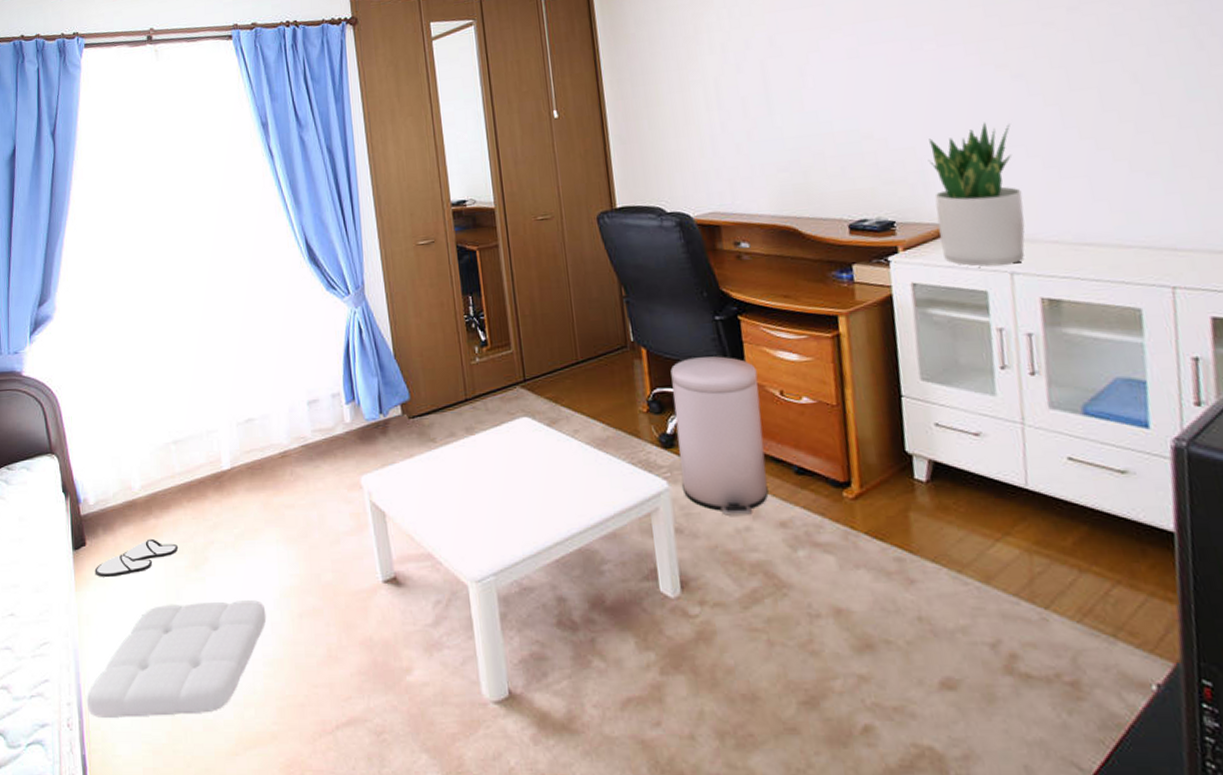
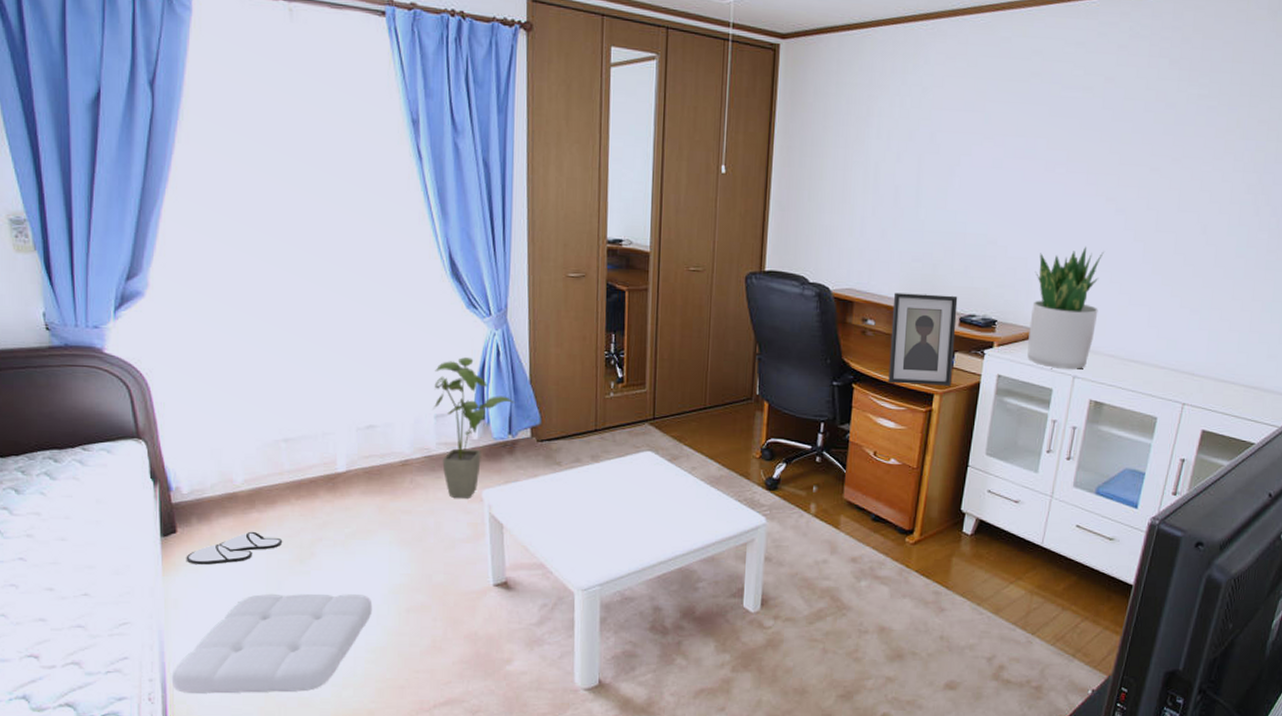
house plant: none [303,339,383,487] -> present [432,357,516,498]
pedal bin: present [670,356,769,516] -> none [778,415,859,550]
picture frame: none [764,201,857,310] -> present [888,292,958,386]

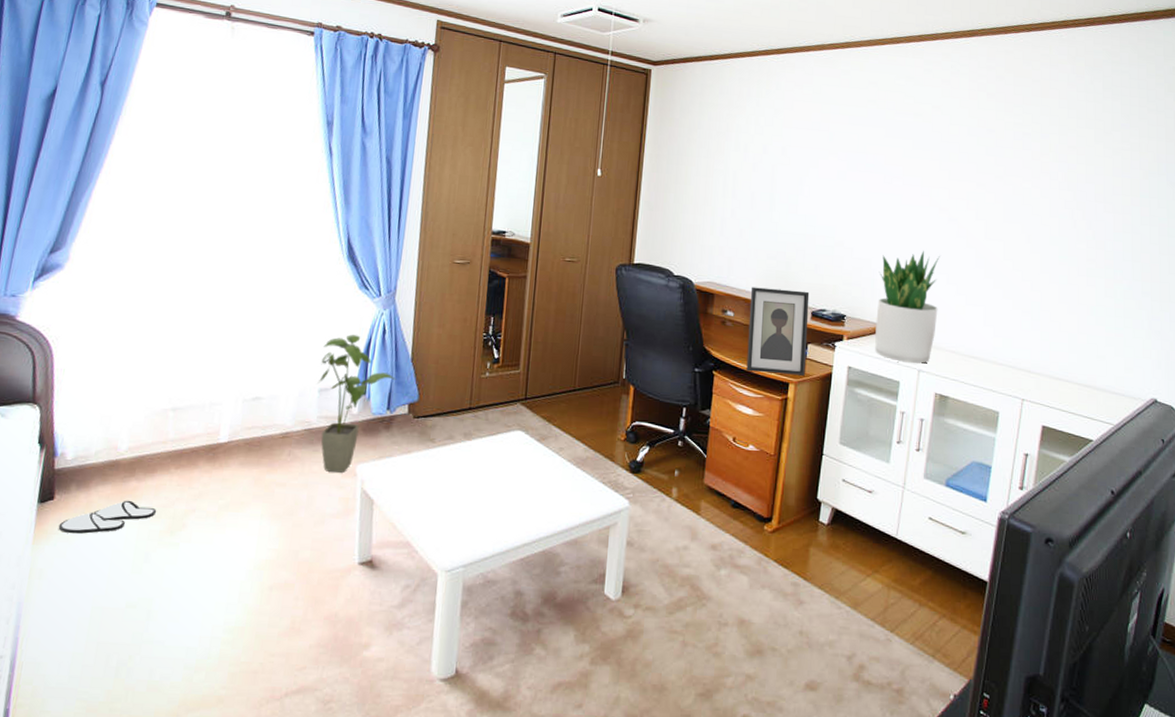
seat cushion: present [171,594,373,694] -> none [21,566,237,675]

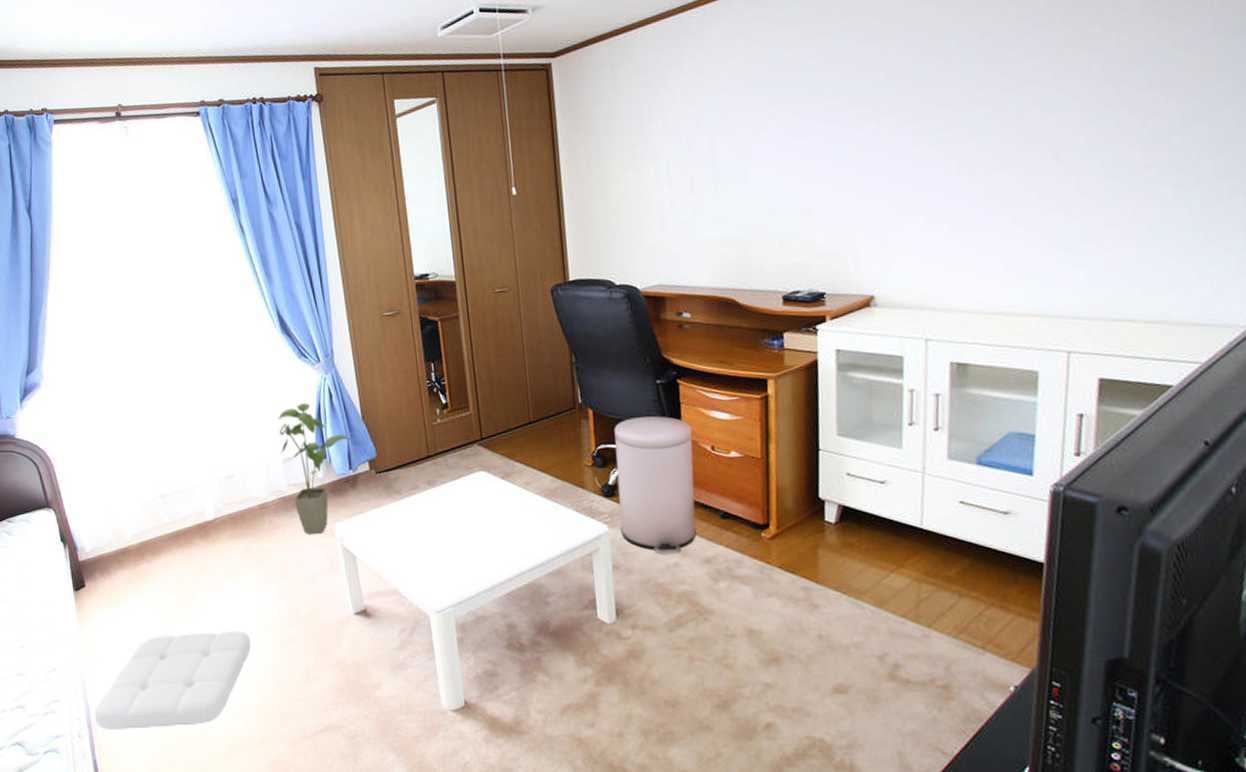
seat cushion: none [21,566,237,675] -> present [94,631,251,729]
slippers: present [58,500,156,534] -> none [94,580,169,614]
pedal bin: none [640,400,719,537] -> present [614,416,696,554]
picture frame: present [746,287,810,376] -> none [706,274,785,374]
planter: present [875,250,940,364] -> none [860,199,943,335]

